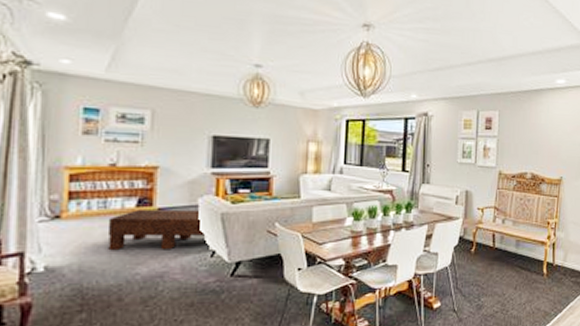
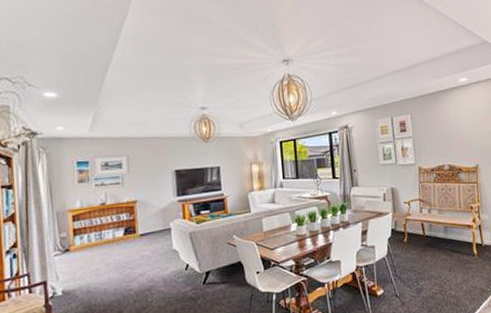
coffee table: present [107,210,205,251] -> none [104,232,179,273]

